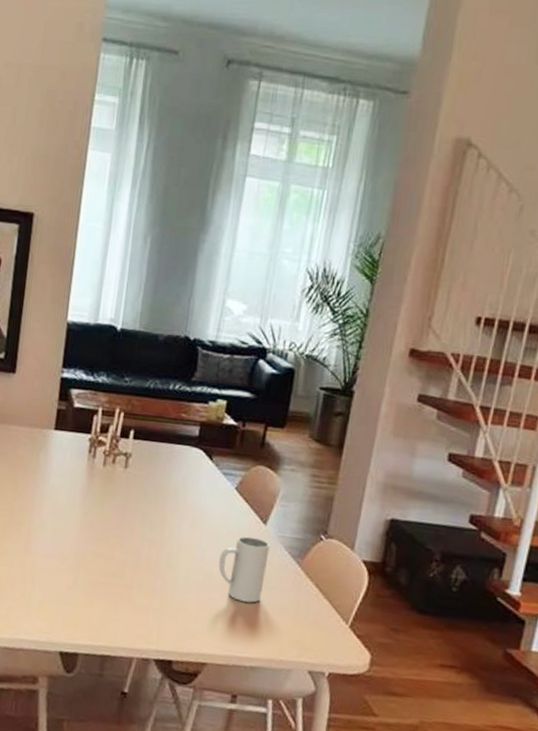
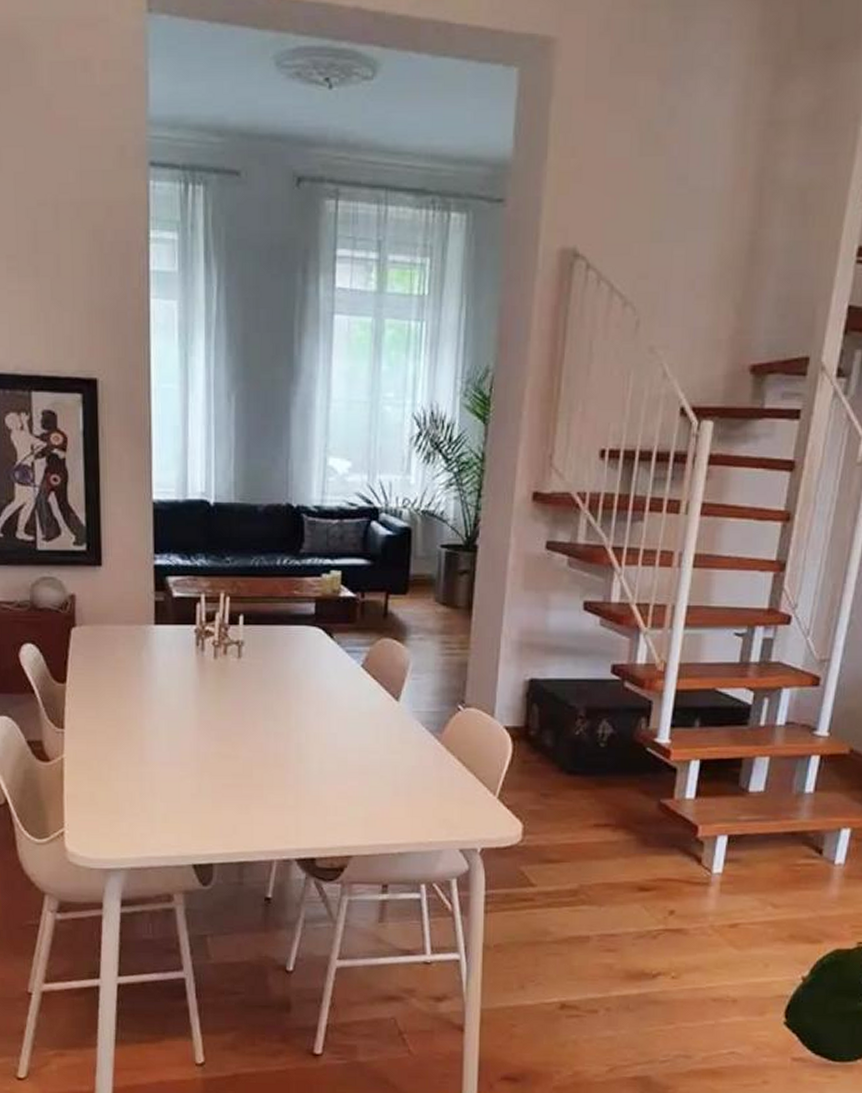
mug: present [218,536,270,603] -> none [353,716,405,787]

